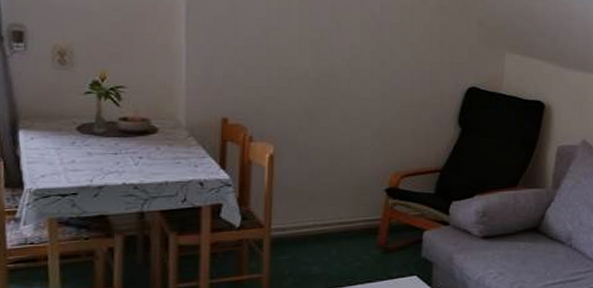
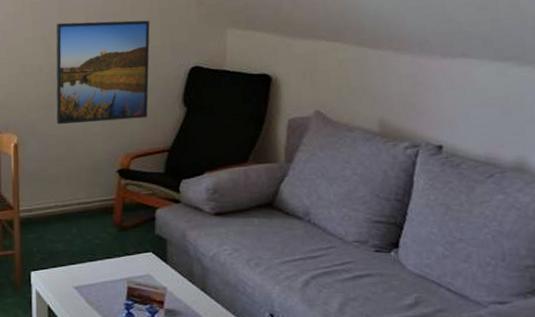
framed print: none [321,26,430,137] -> present [56,20,150,125]

